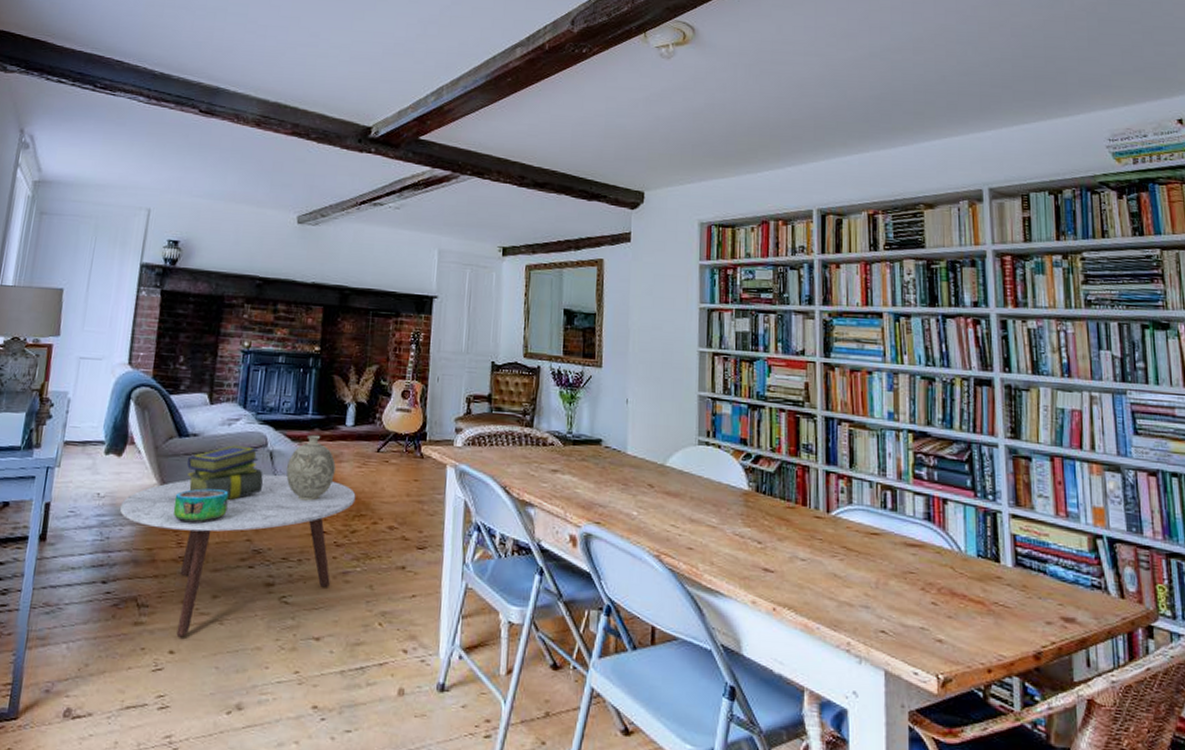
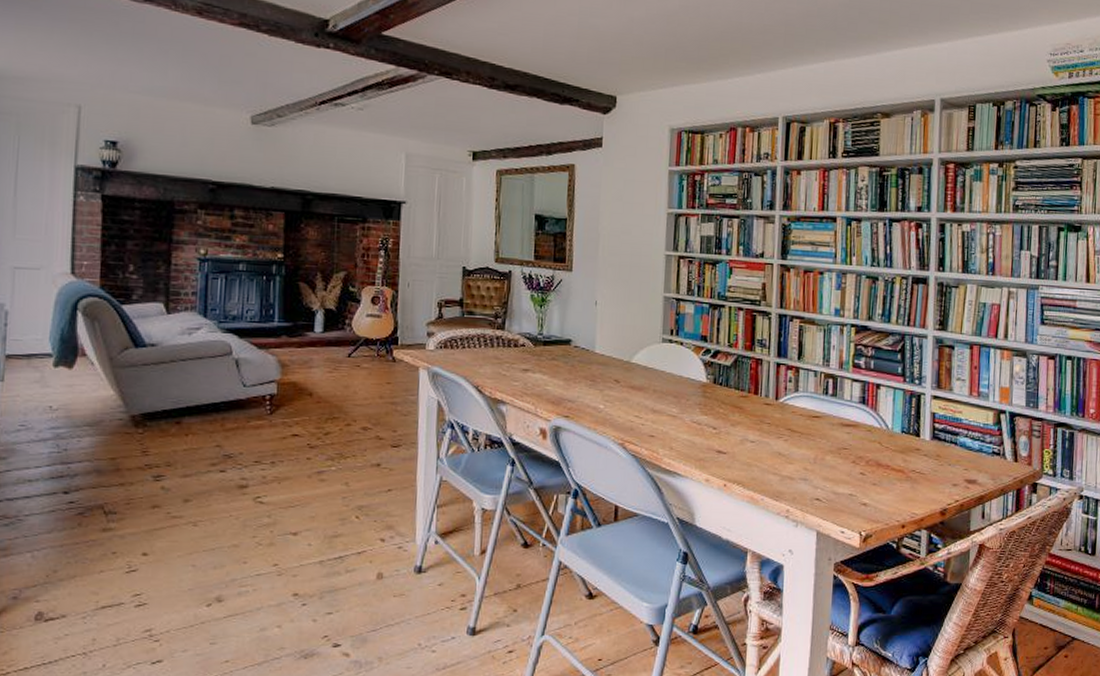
coffee table: present [119,474,356,638] -> none [75,381,328,541]
decorative bowl: present [173,488,229,524] -> none [135,398,194,432]
stack of books: present [187,445,263,501] -> none [146,354,230,409]
decorative vase: present [286,434,336,501] -> none [253,341,306,406]

